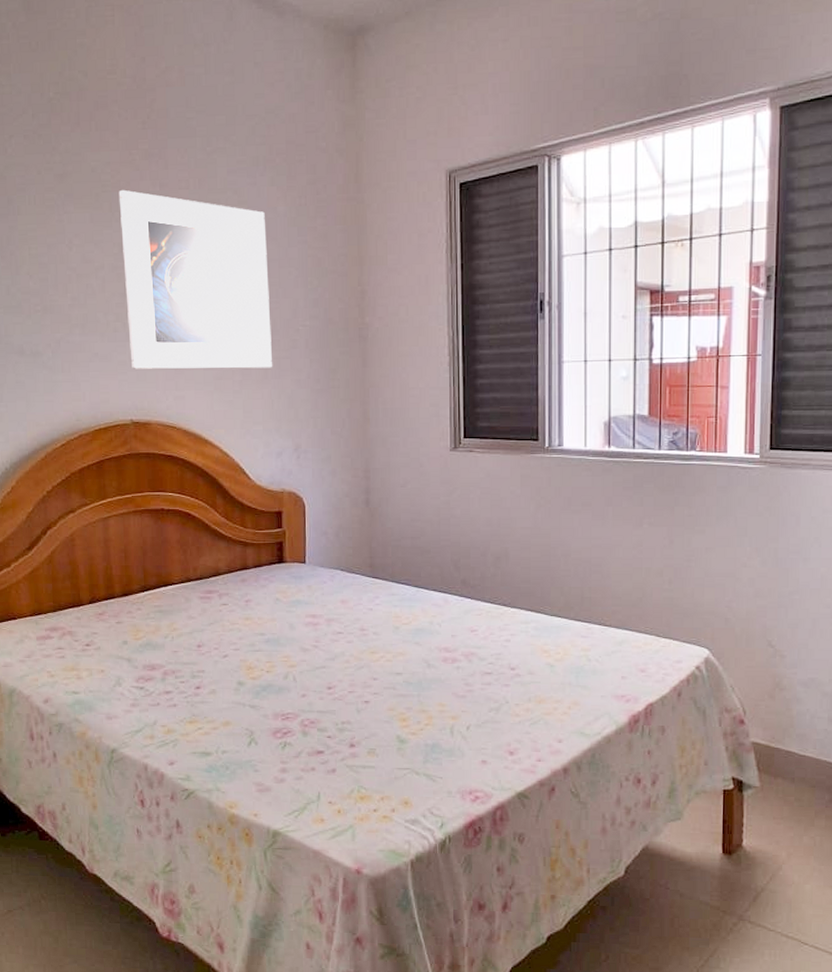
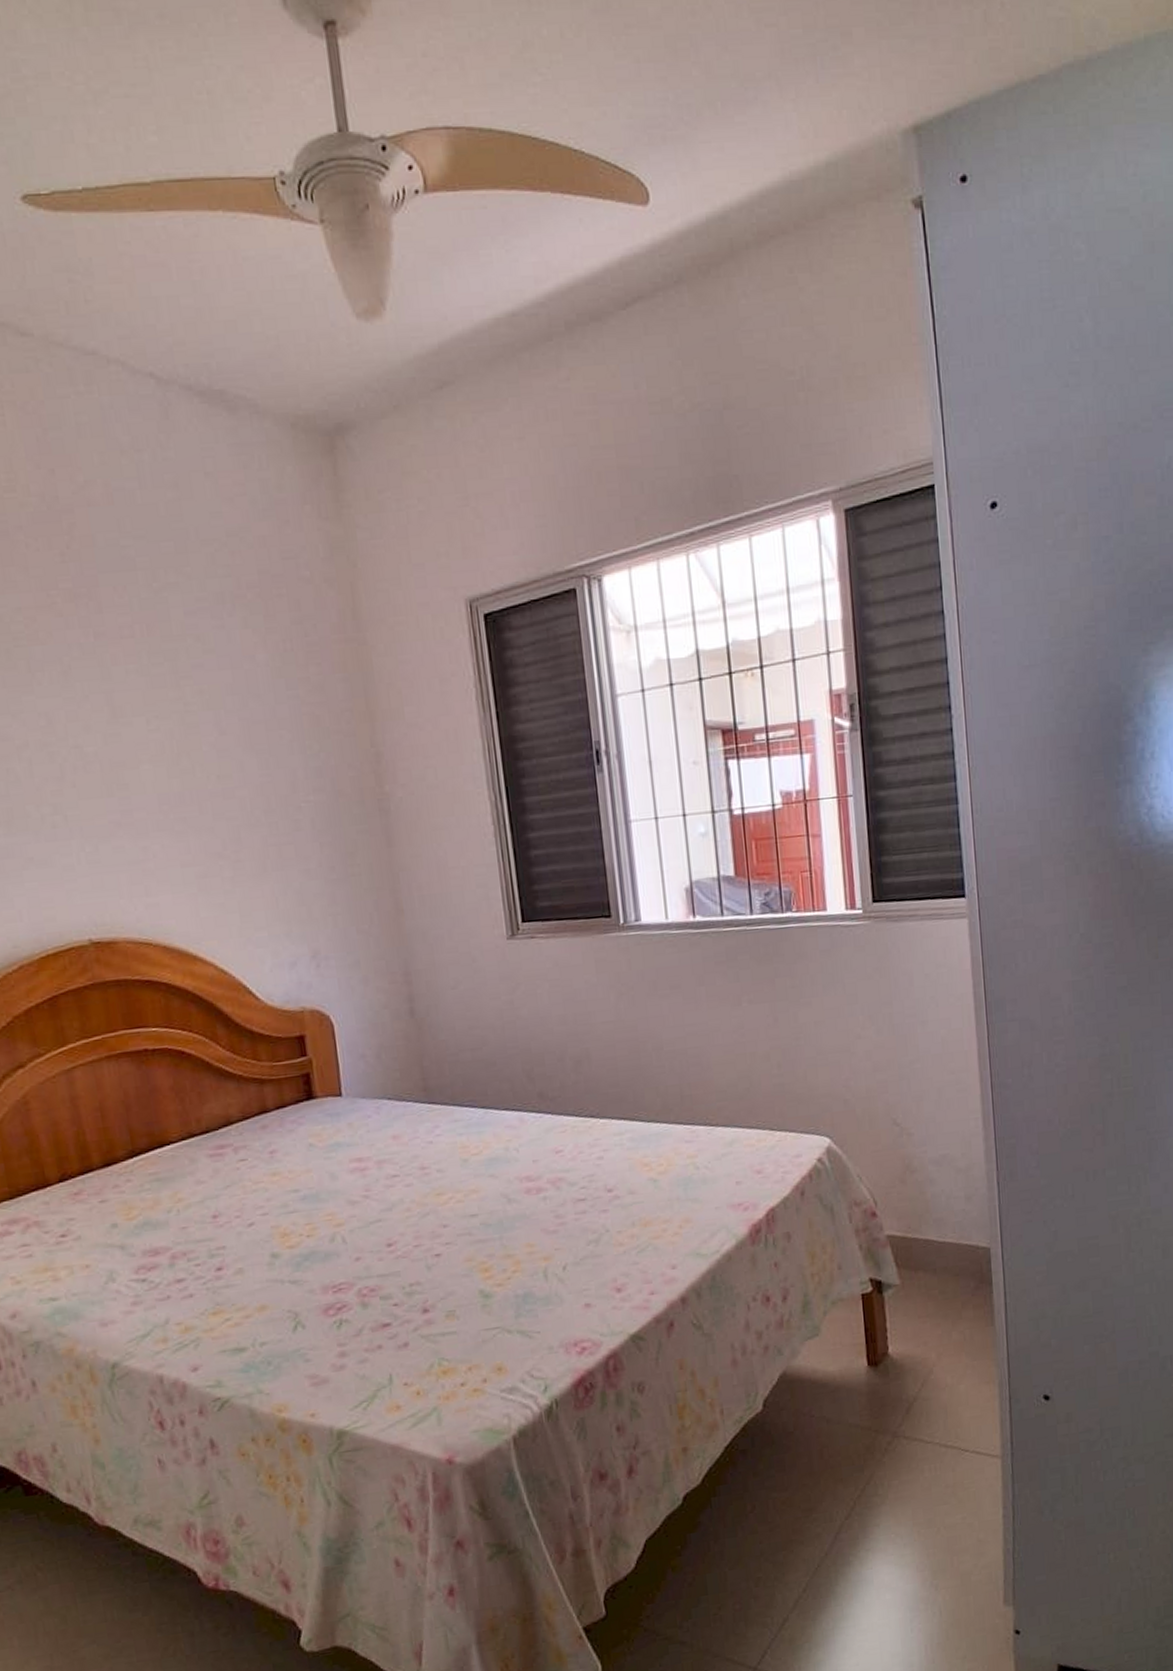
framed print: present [118,189,273,369] -> none [37,642,273,875]

